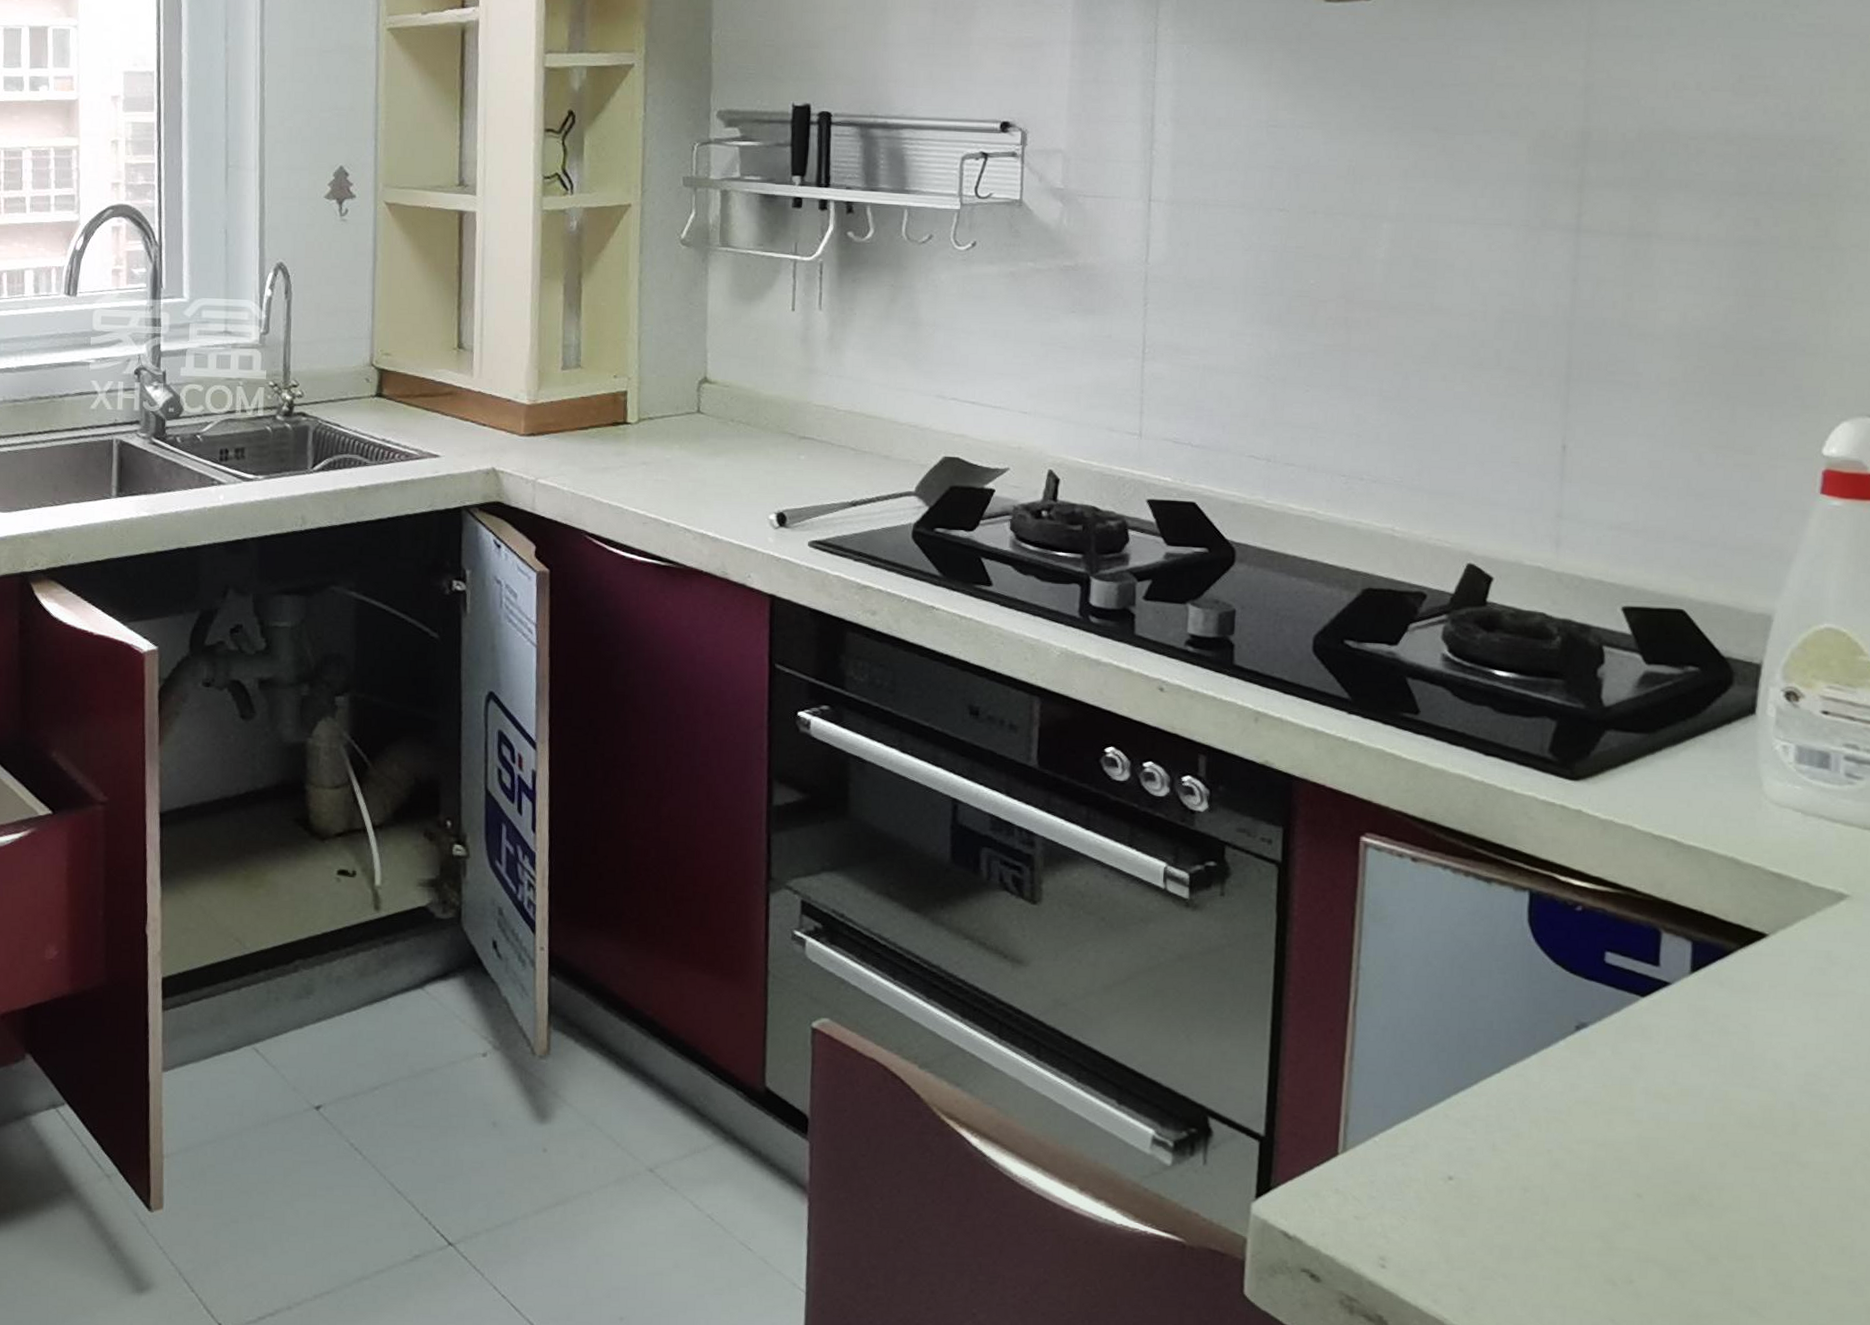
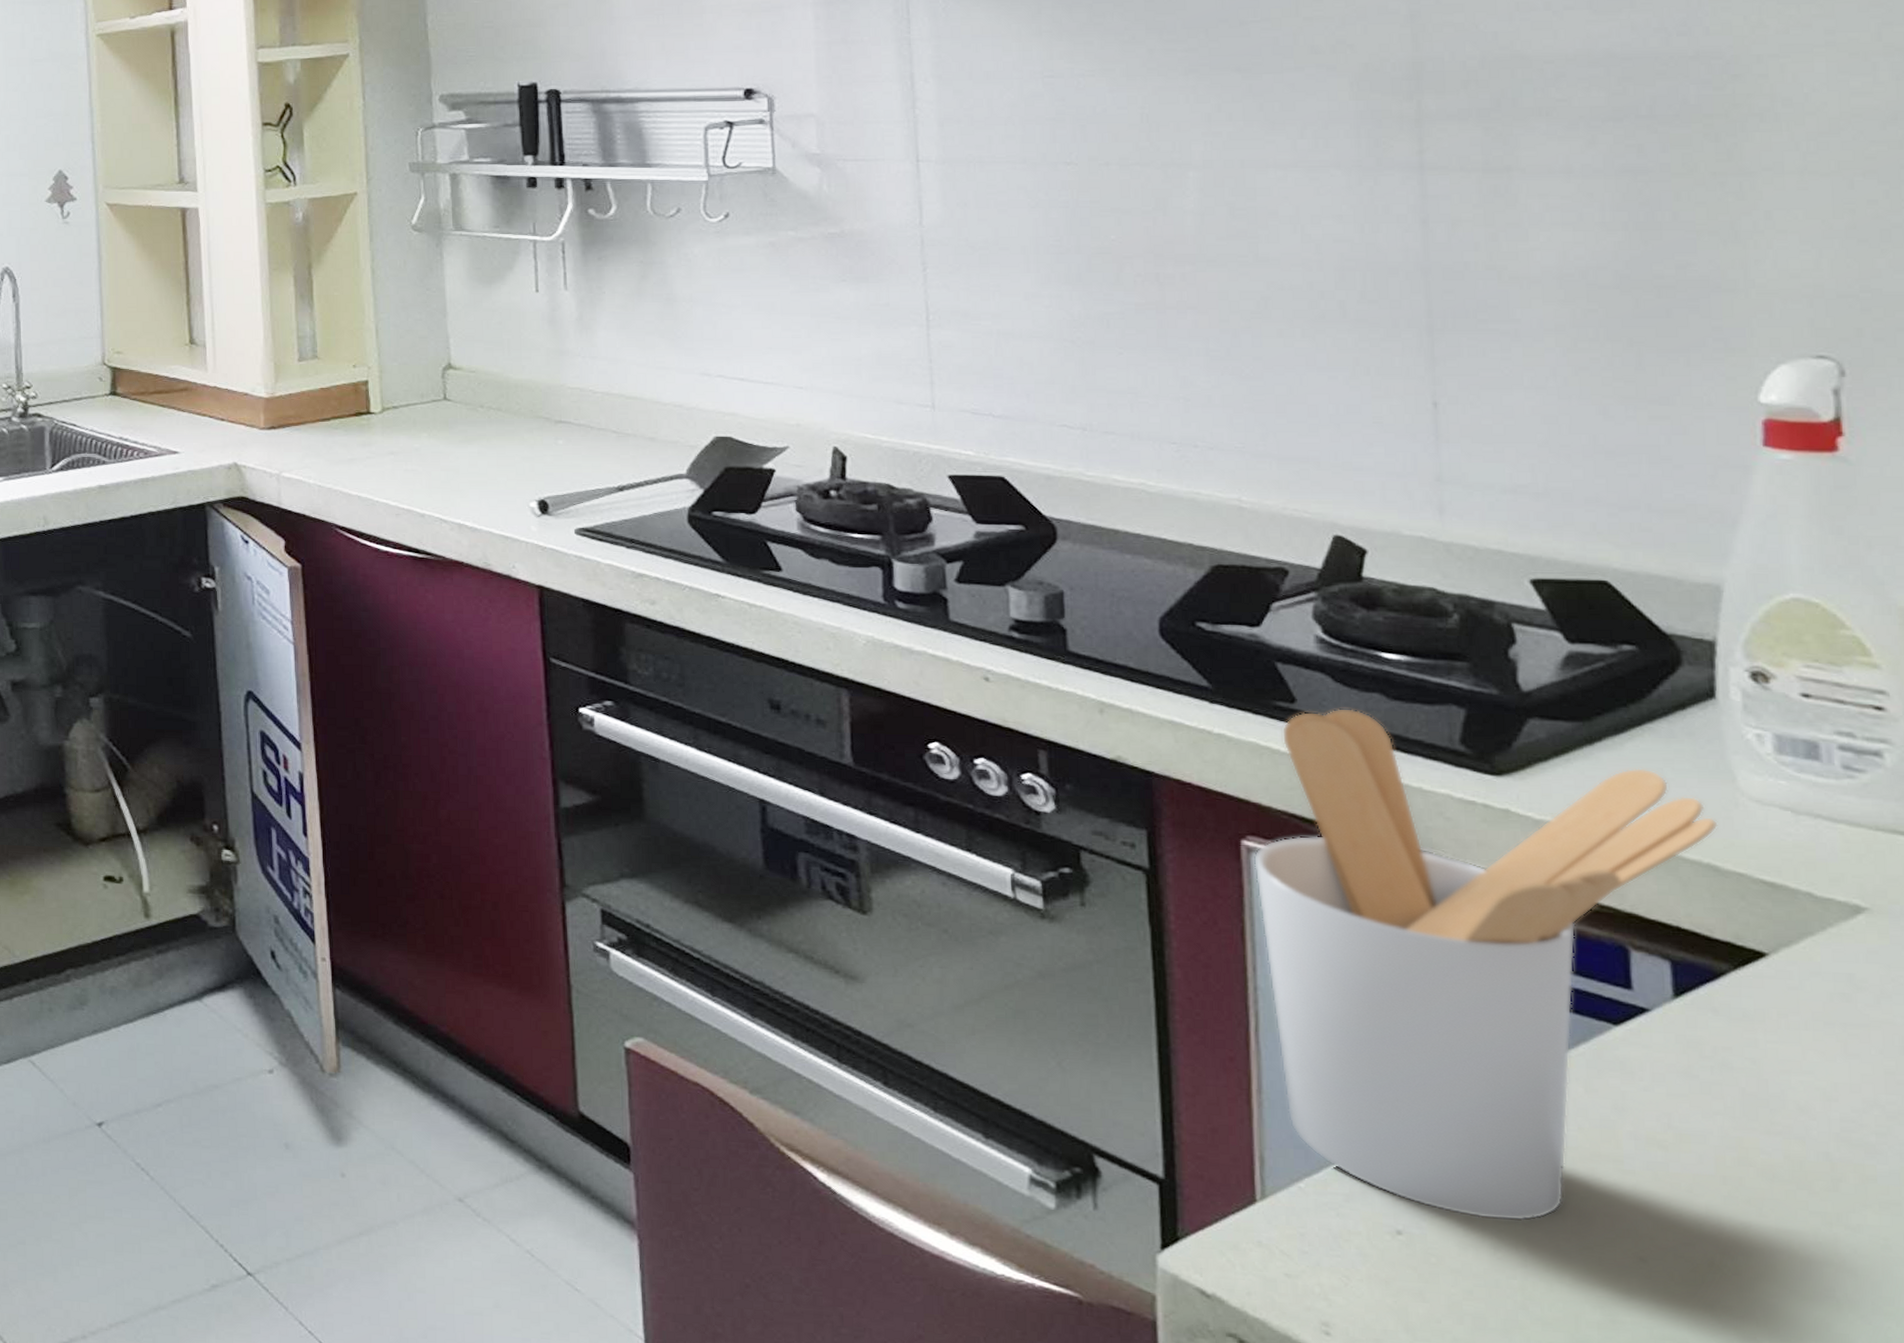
utensil holder: none [1368,719,1744,1166] -> present [1253,707,1718,1222]

